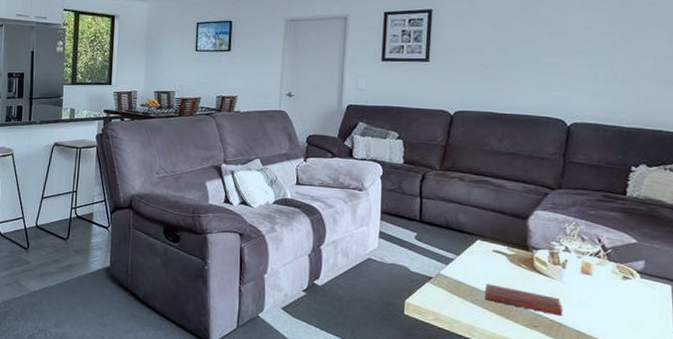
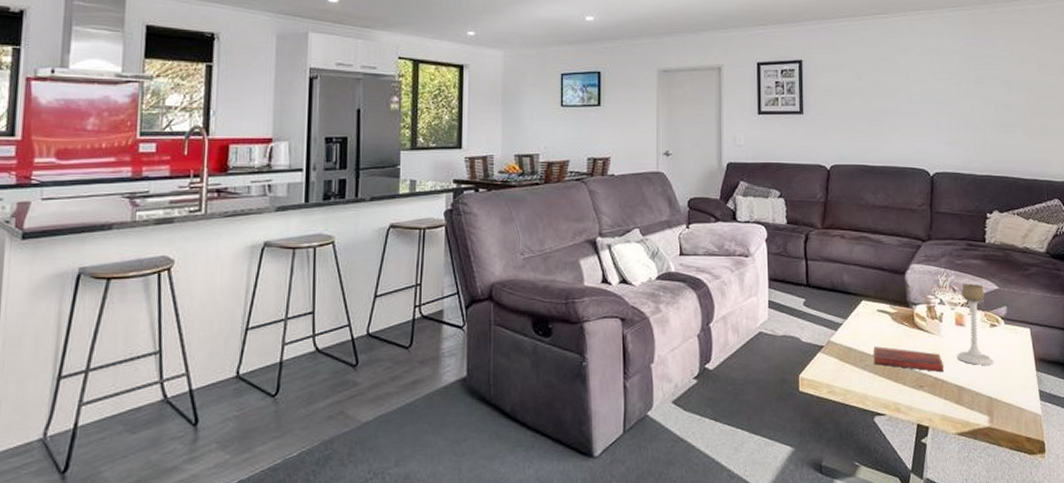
candle holder: none [578,233,622,316] -> present [956,283,993,365]

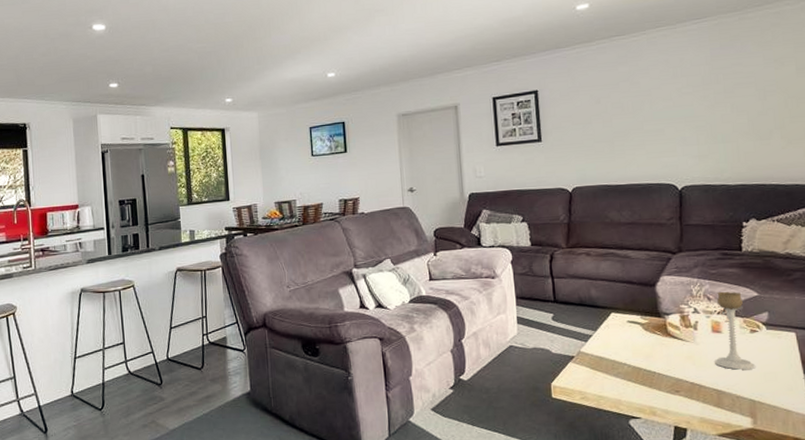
diary: present [873,346,945,373] -> none [625,355,702,378]

